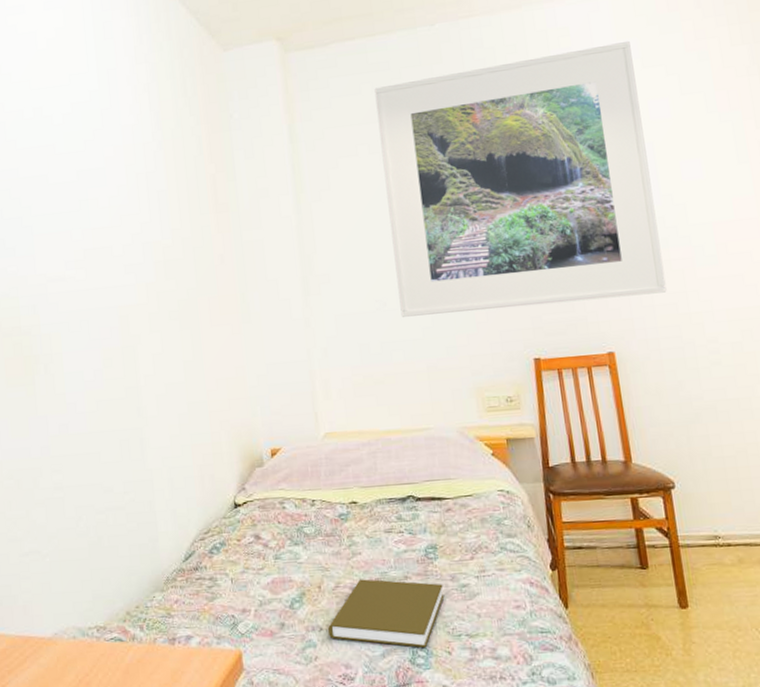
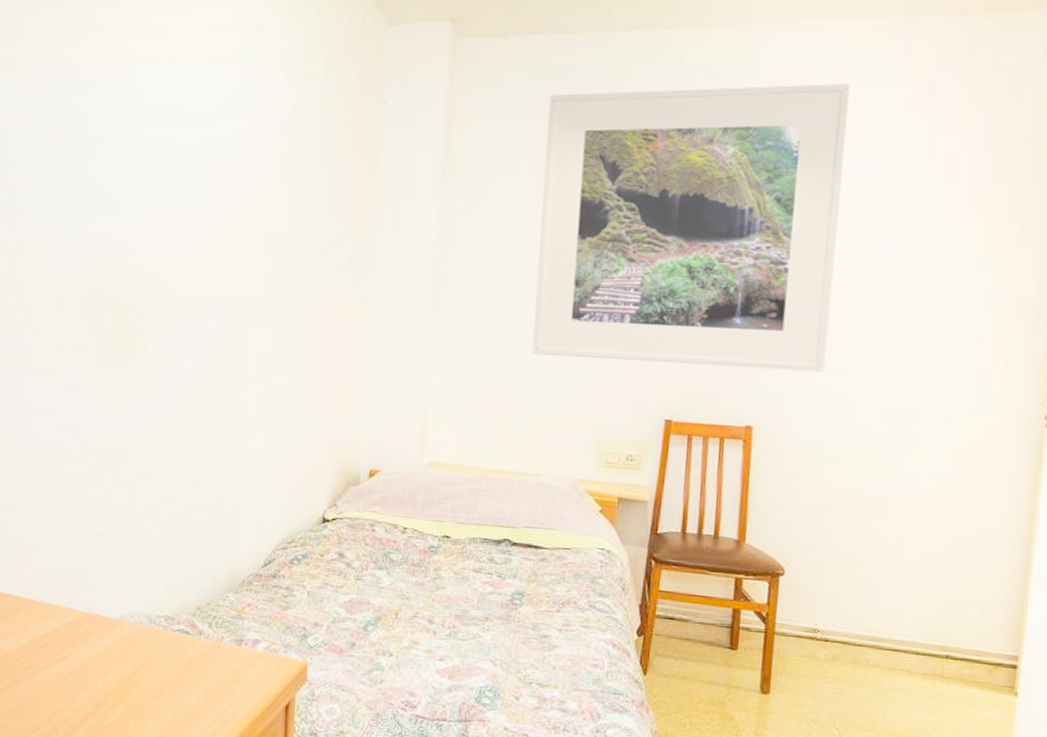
book: present [328,579,445,648] -> none [398,613,523,690]

